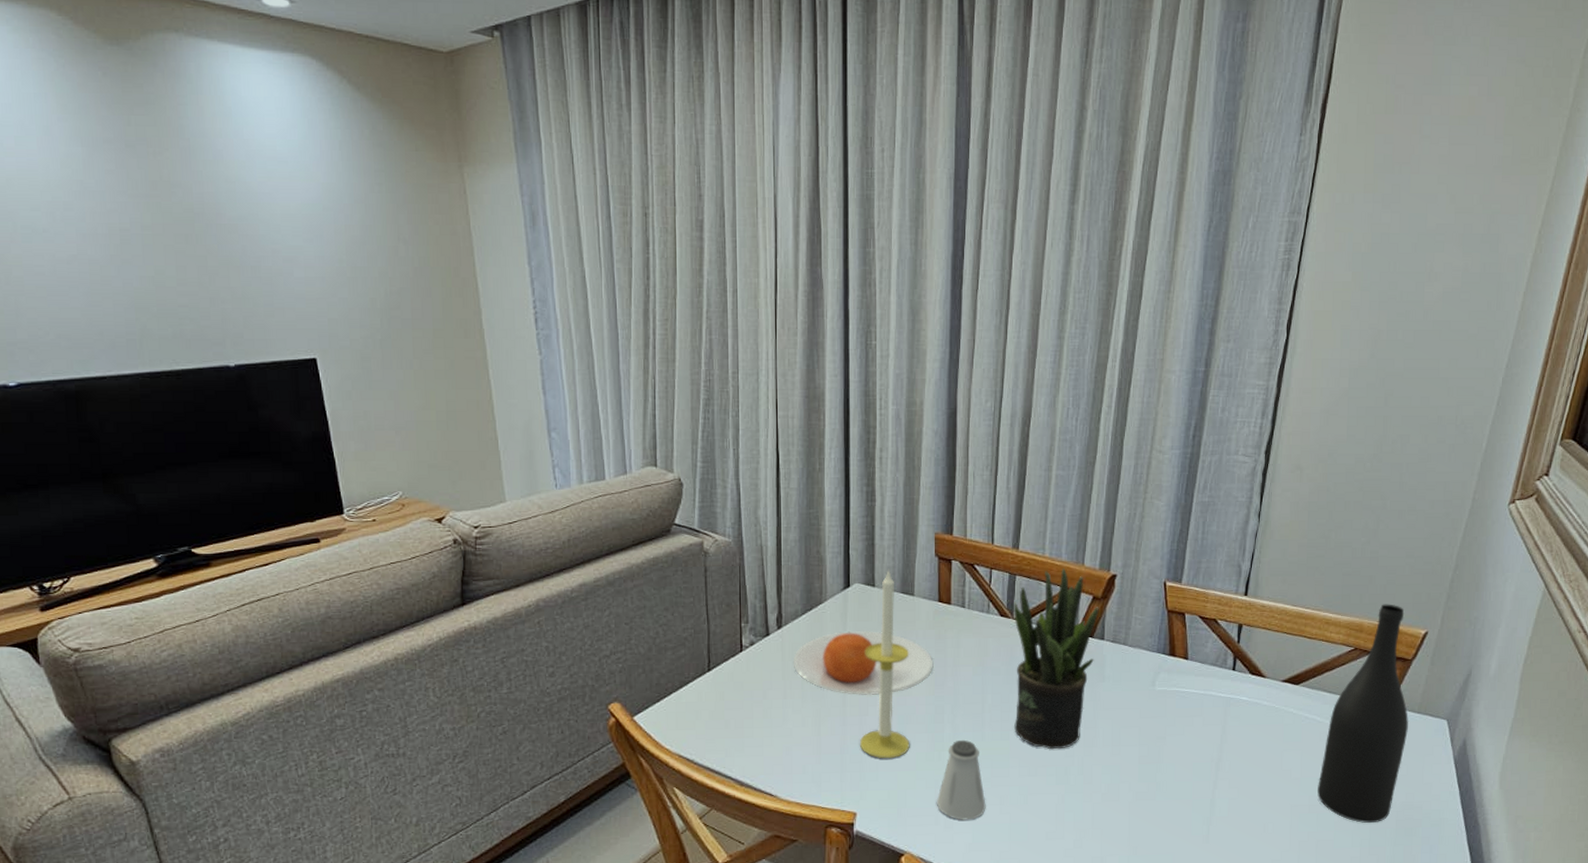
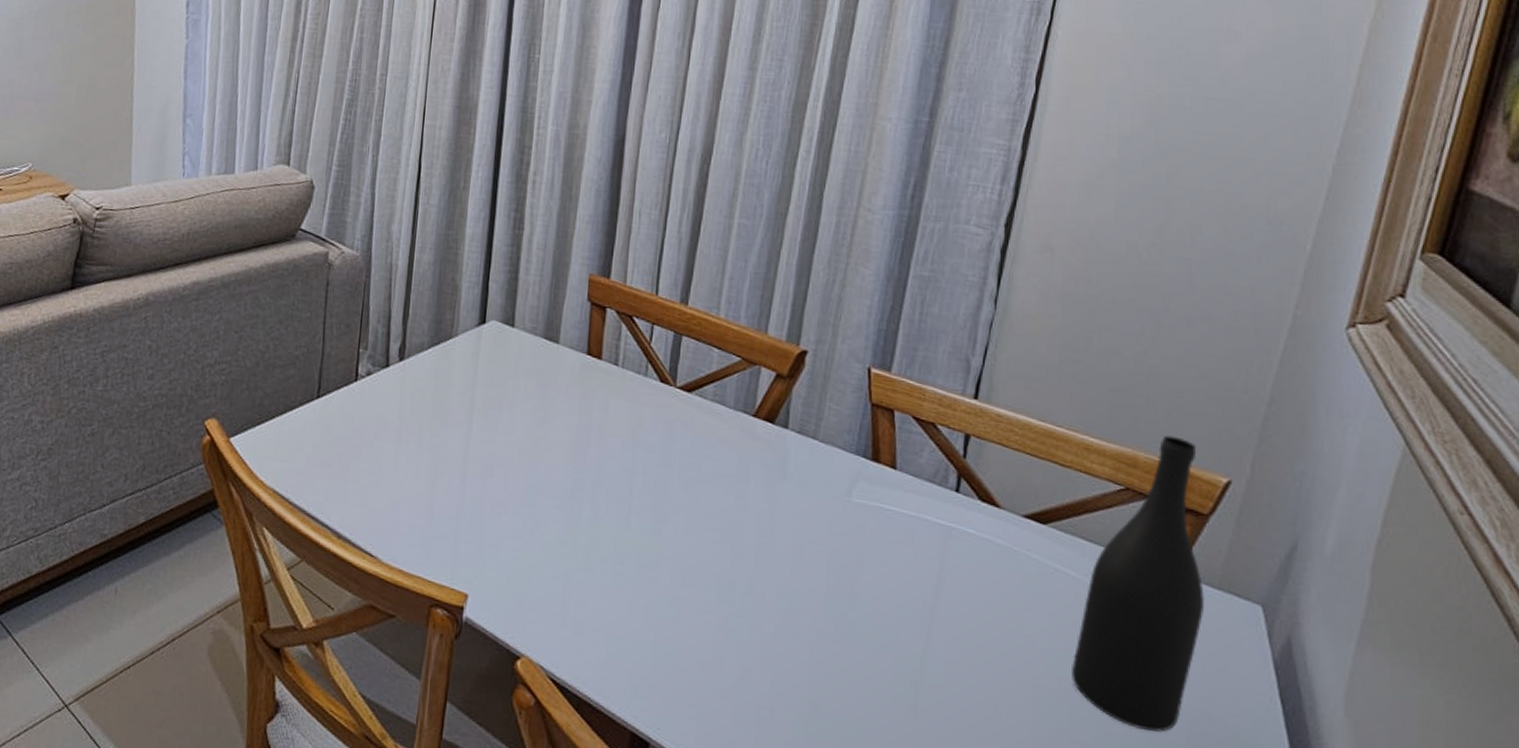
plate: present [794,630,934,696] -> none [413,374,576,456]
candle: present [860,569,910,759] -> none [480,308,547,535]
saltshaker: present [936,739,986,820] -> none [565,525,627,629]
potted plant: present [1013,568,1099,750] -> none [668,334,784,558]

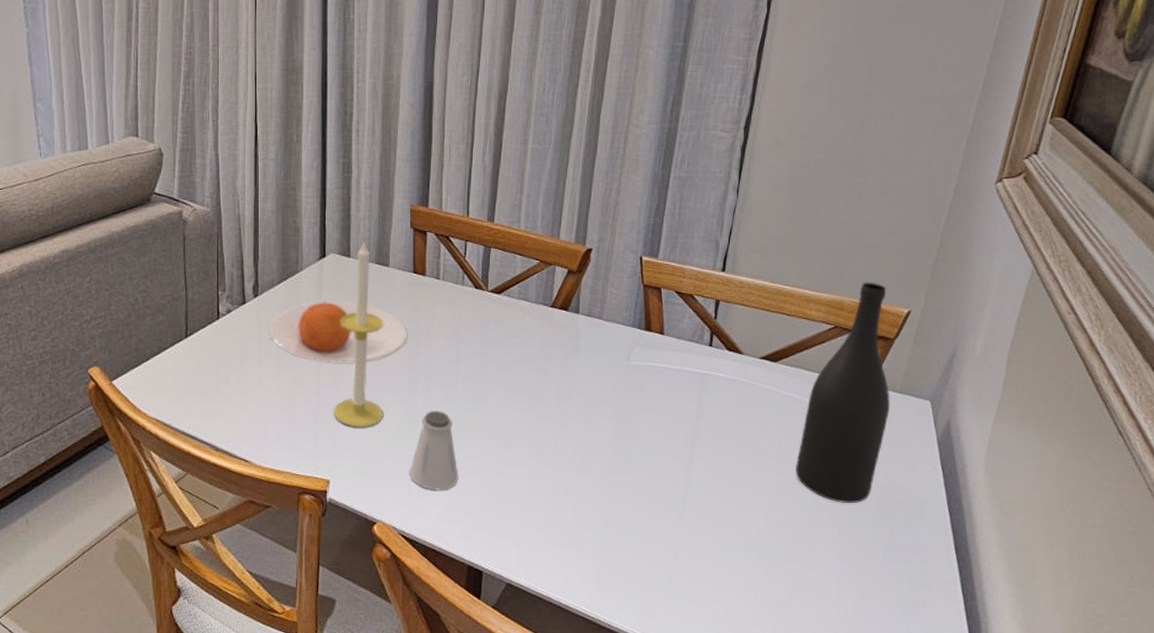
plate: none [413,374,576,456] -> present [270,300,408,365]
candle: none [480,308,547,535] -> present [334,239,384,428]
saltshaker: none [565,525,627,629] -> present [409,410,459,490]

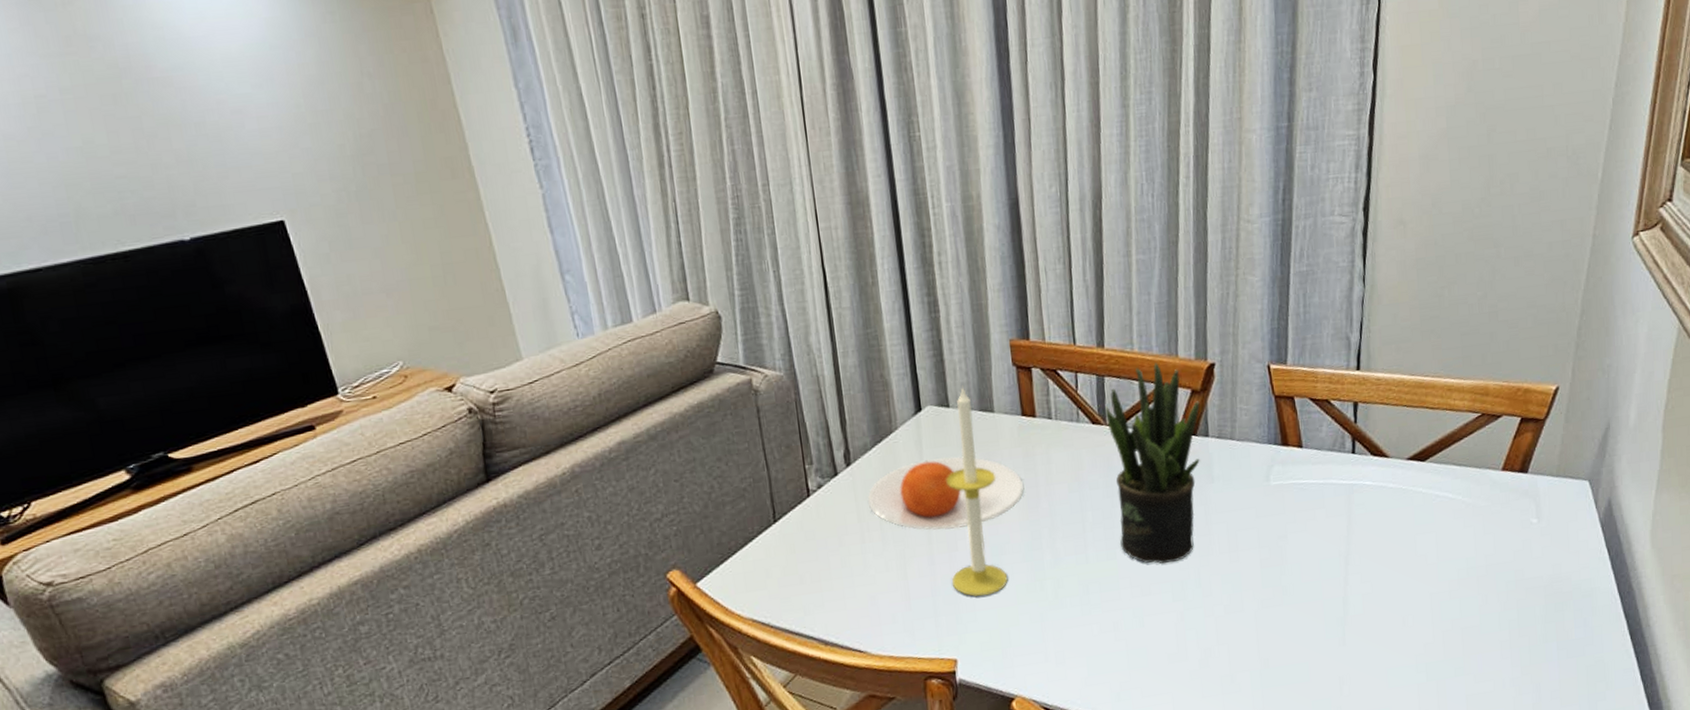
saltshaker: present [409,410,459,490] -> none [1043,564,1099,654]
potted plant: none [487,242,574,422] -> present [1105,363,1200,564]
wine bottle: present [795,282,890,504] -> none [1457,361,1548,603]

